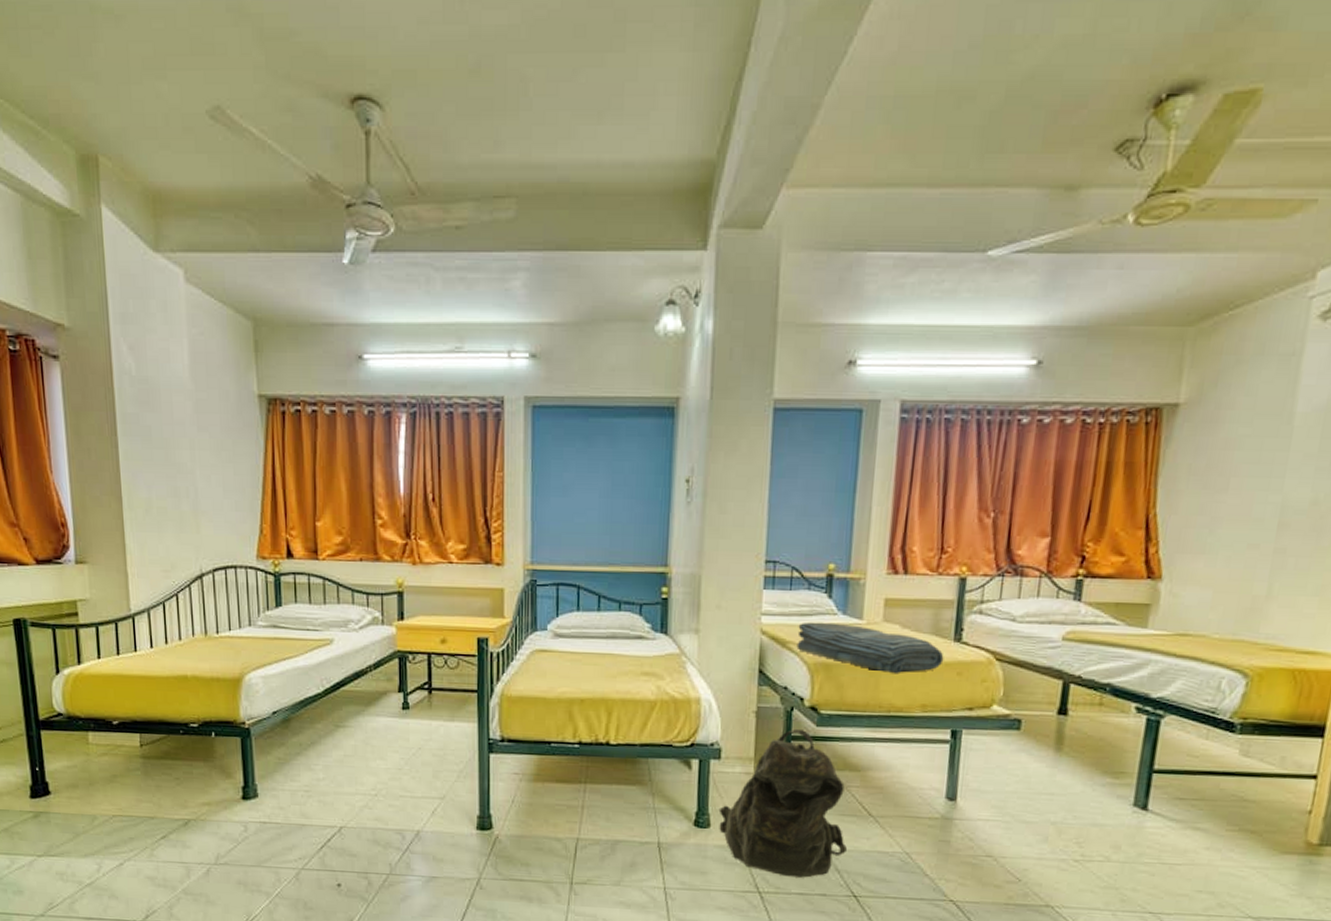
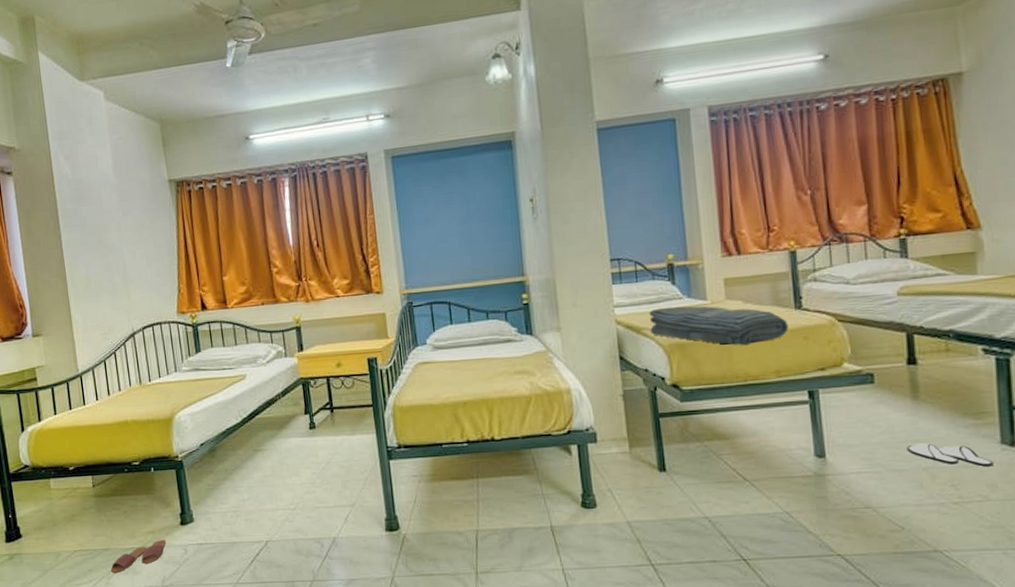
slippers: none [155,813,223,845] -> present [110,539,166,573]
backpack: present [718,728,847,878] -> none [602,406,729,547]
slippers: none [1039,797,1122,828] -> present [907,443,994,467]

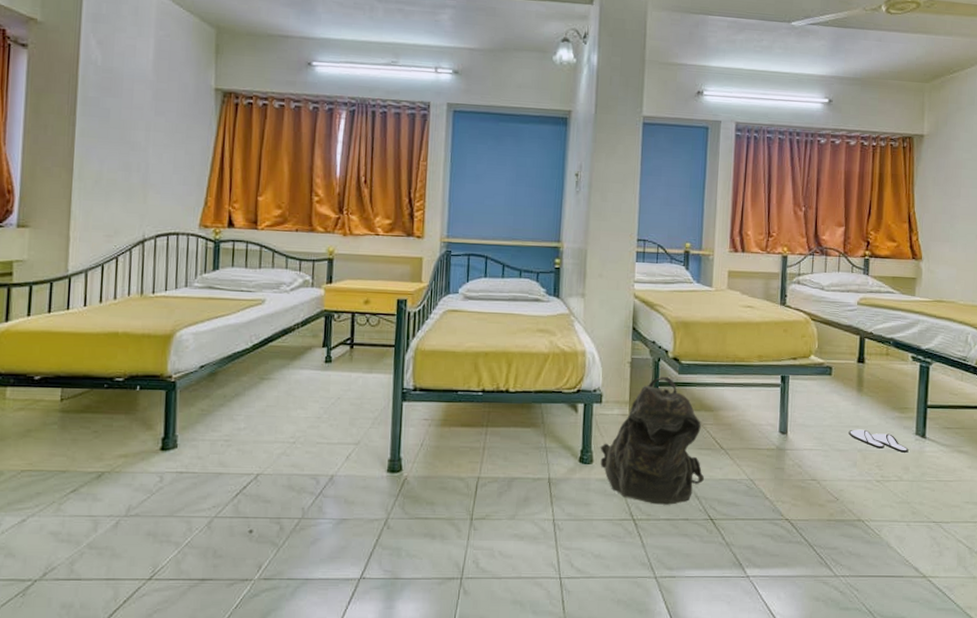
slippers: present [110,539,166,573] -> none [64,464,140,498]
backpack: none [602,406,729,547] -> present [600,376,704,505]
towel: present [649,306,789,346] -> none [662,288,774,331]

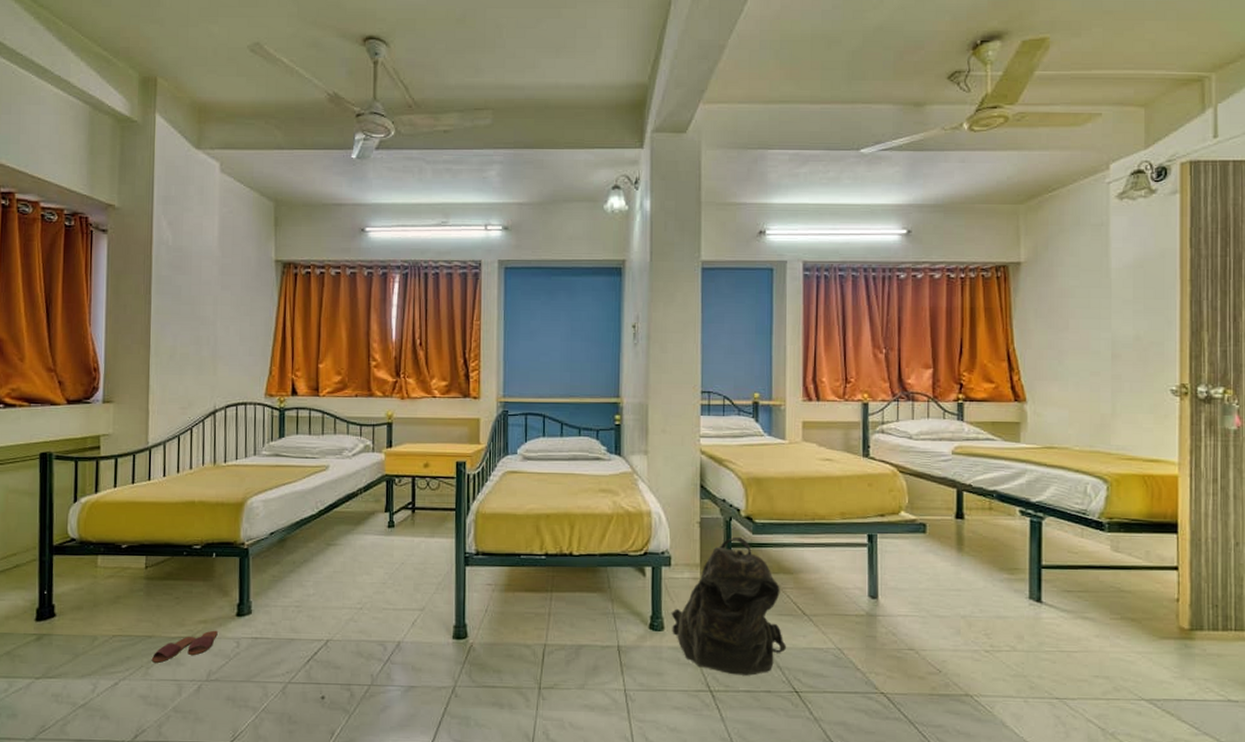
slippers: none [64,464,140,498] -> present [151,630,218,663]
slippers: present [848,429,909,453] -> none [949,593,1022,619]

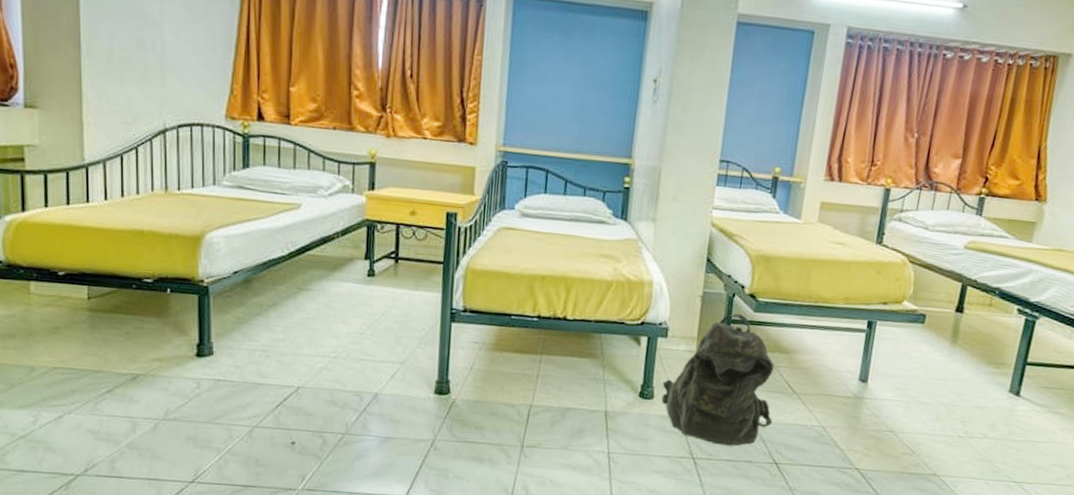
slippers: present [151,630,218,663] -> none [100,369,175,399]

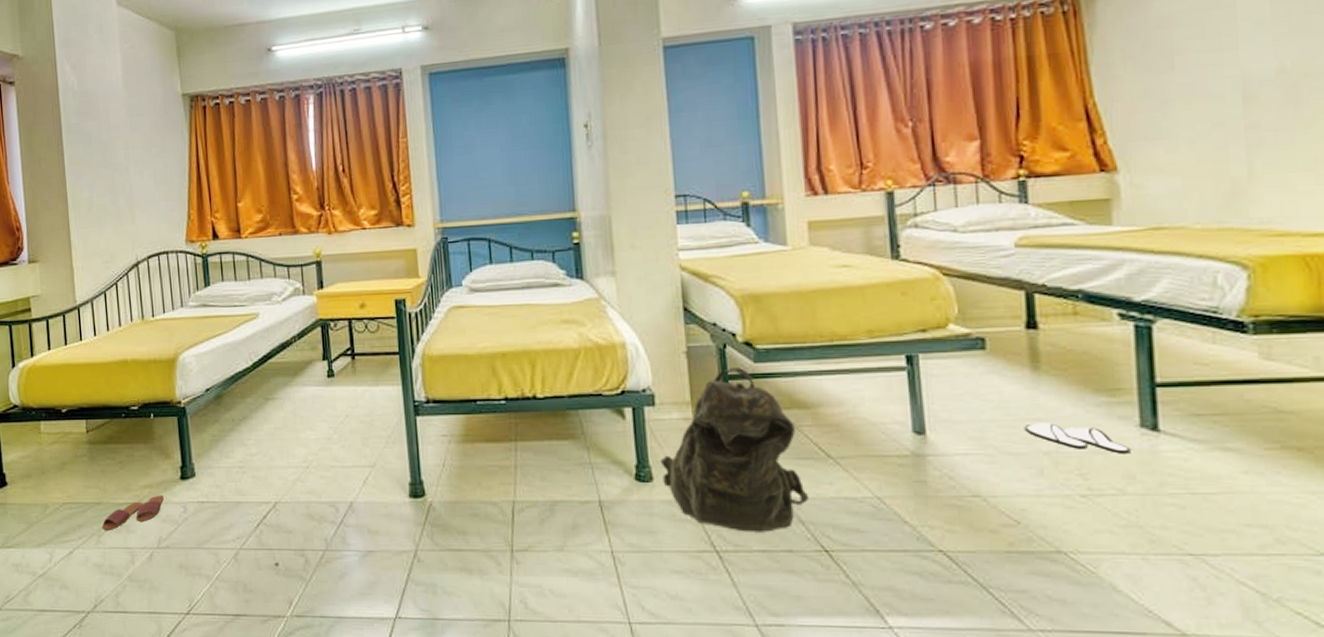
slippers: none [100,369,175,399] -> present [102,495,164,530]
slippers: none [935,382,999,410] -> present [1024,423,1131,454]

